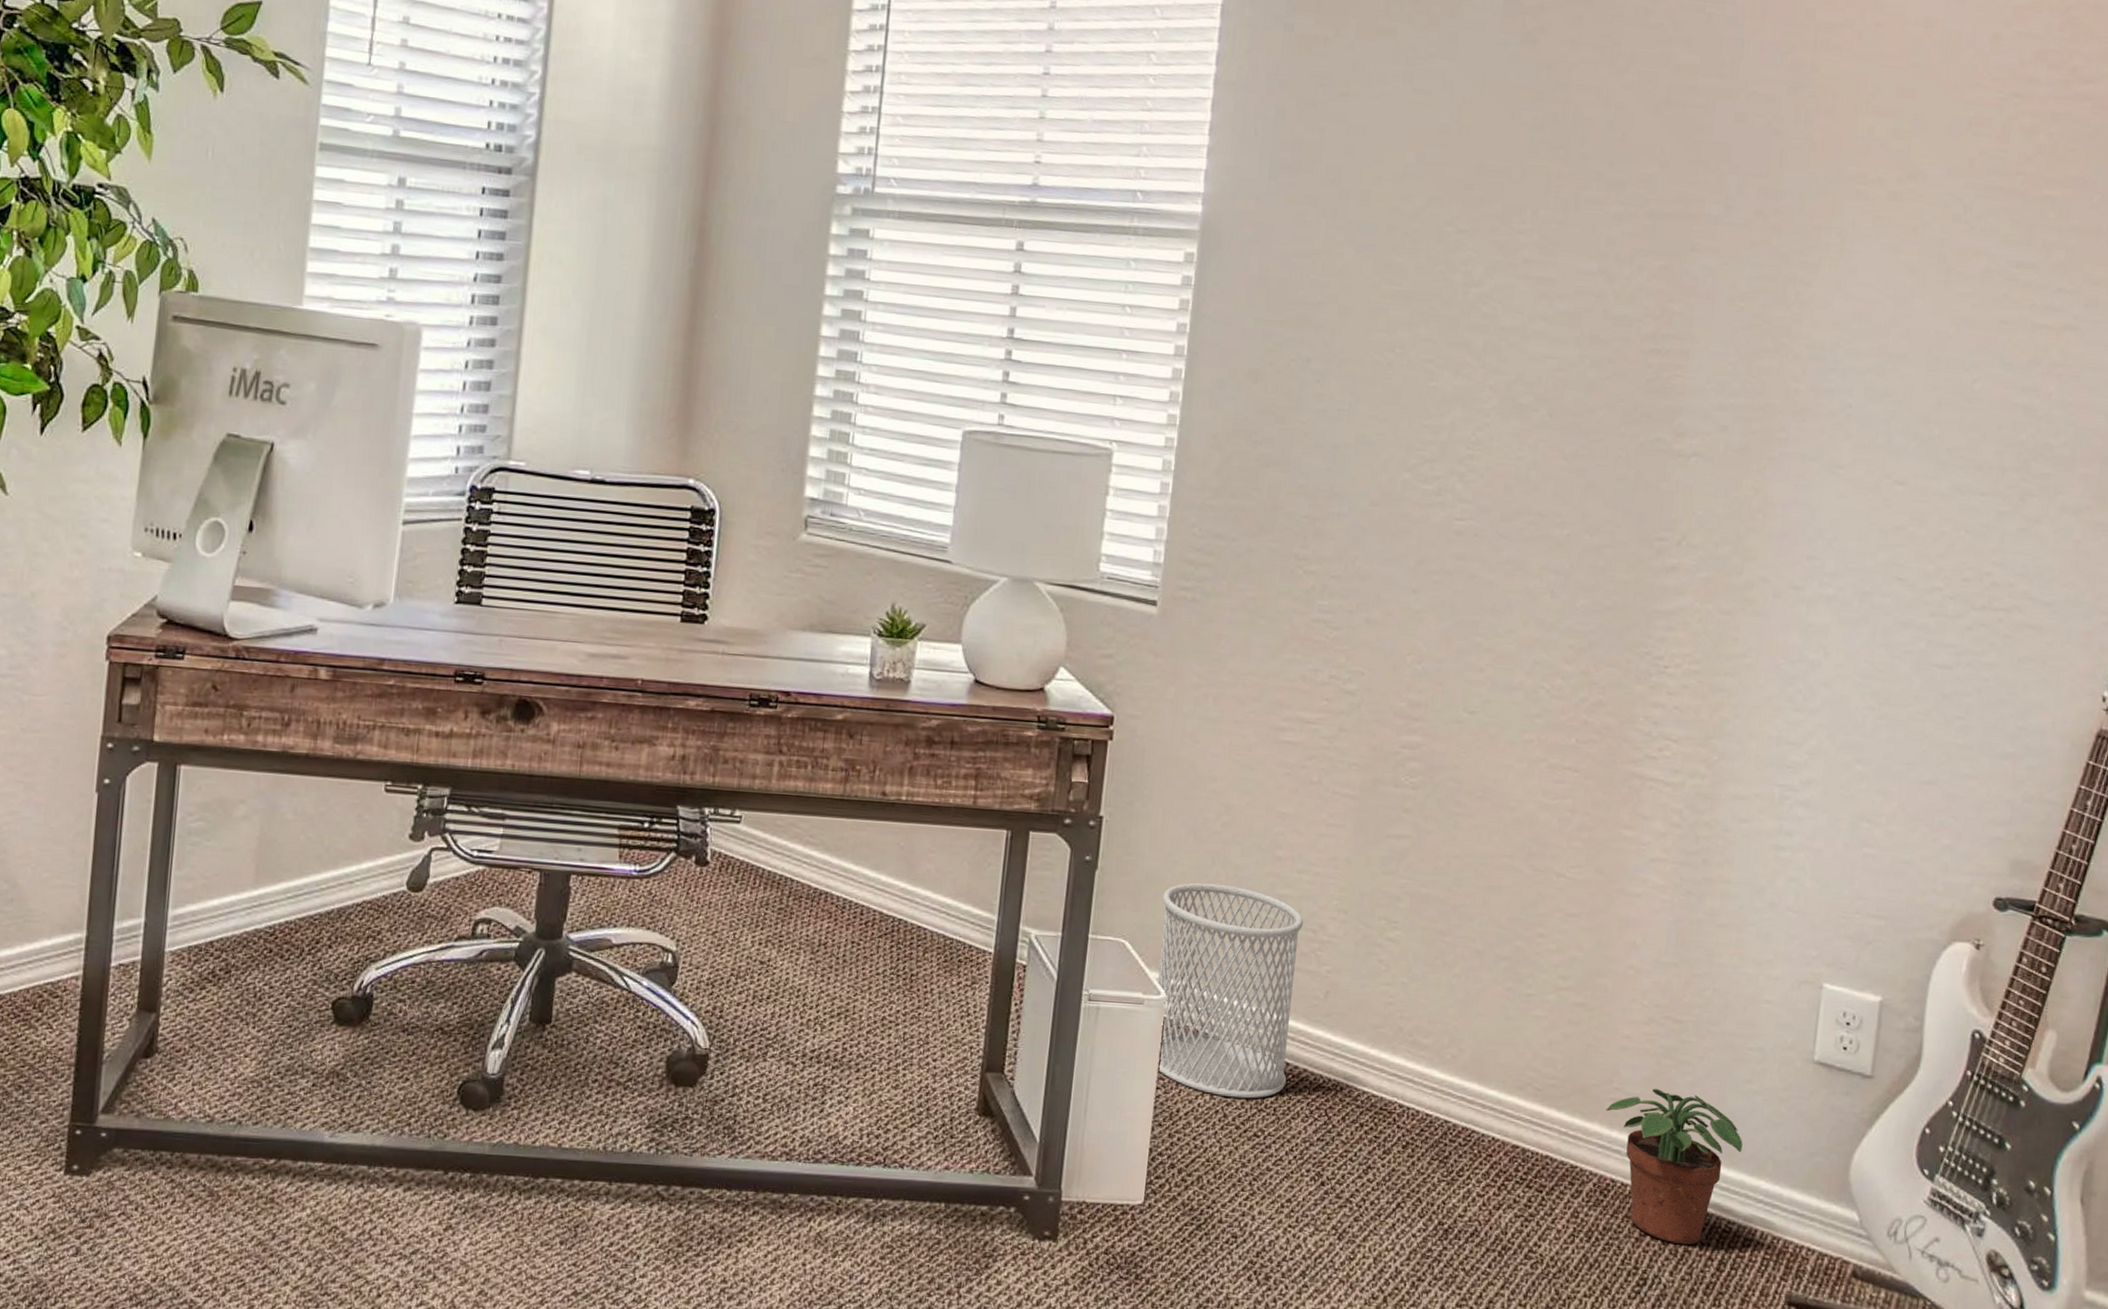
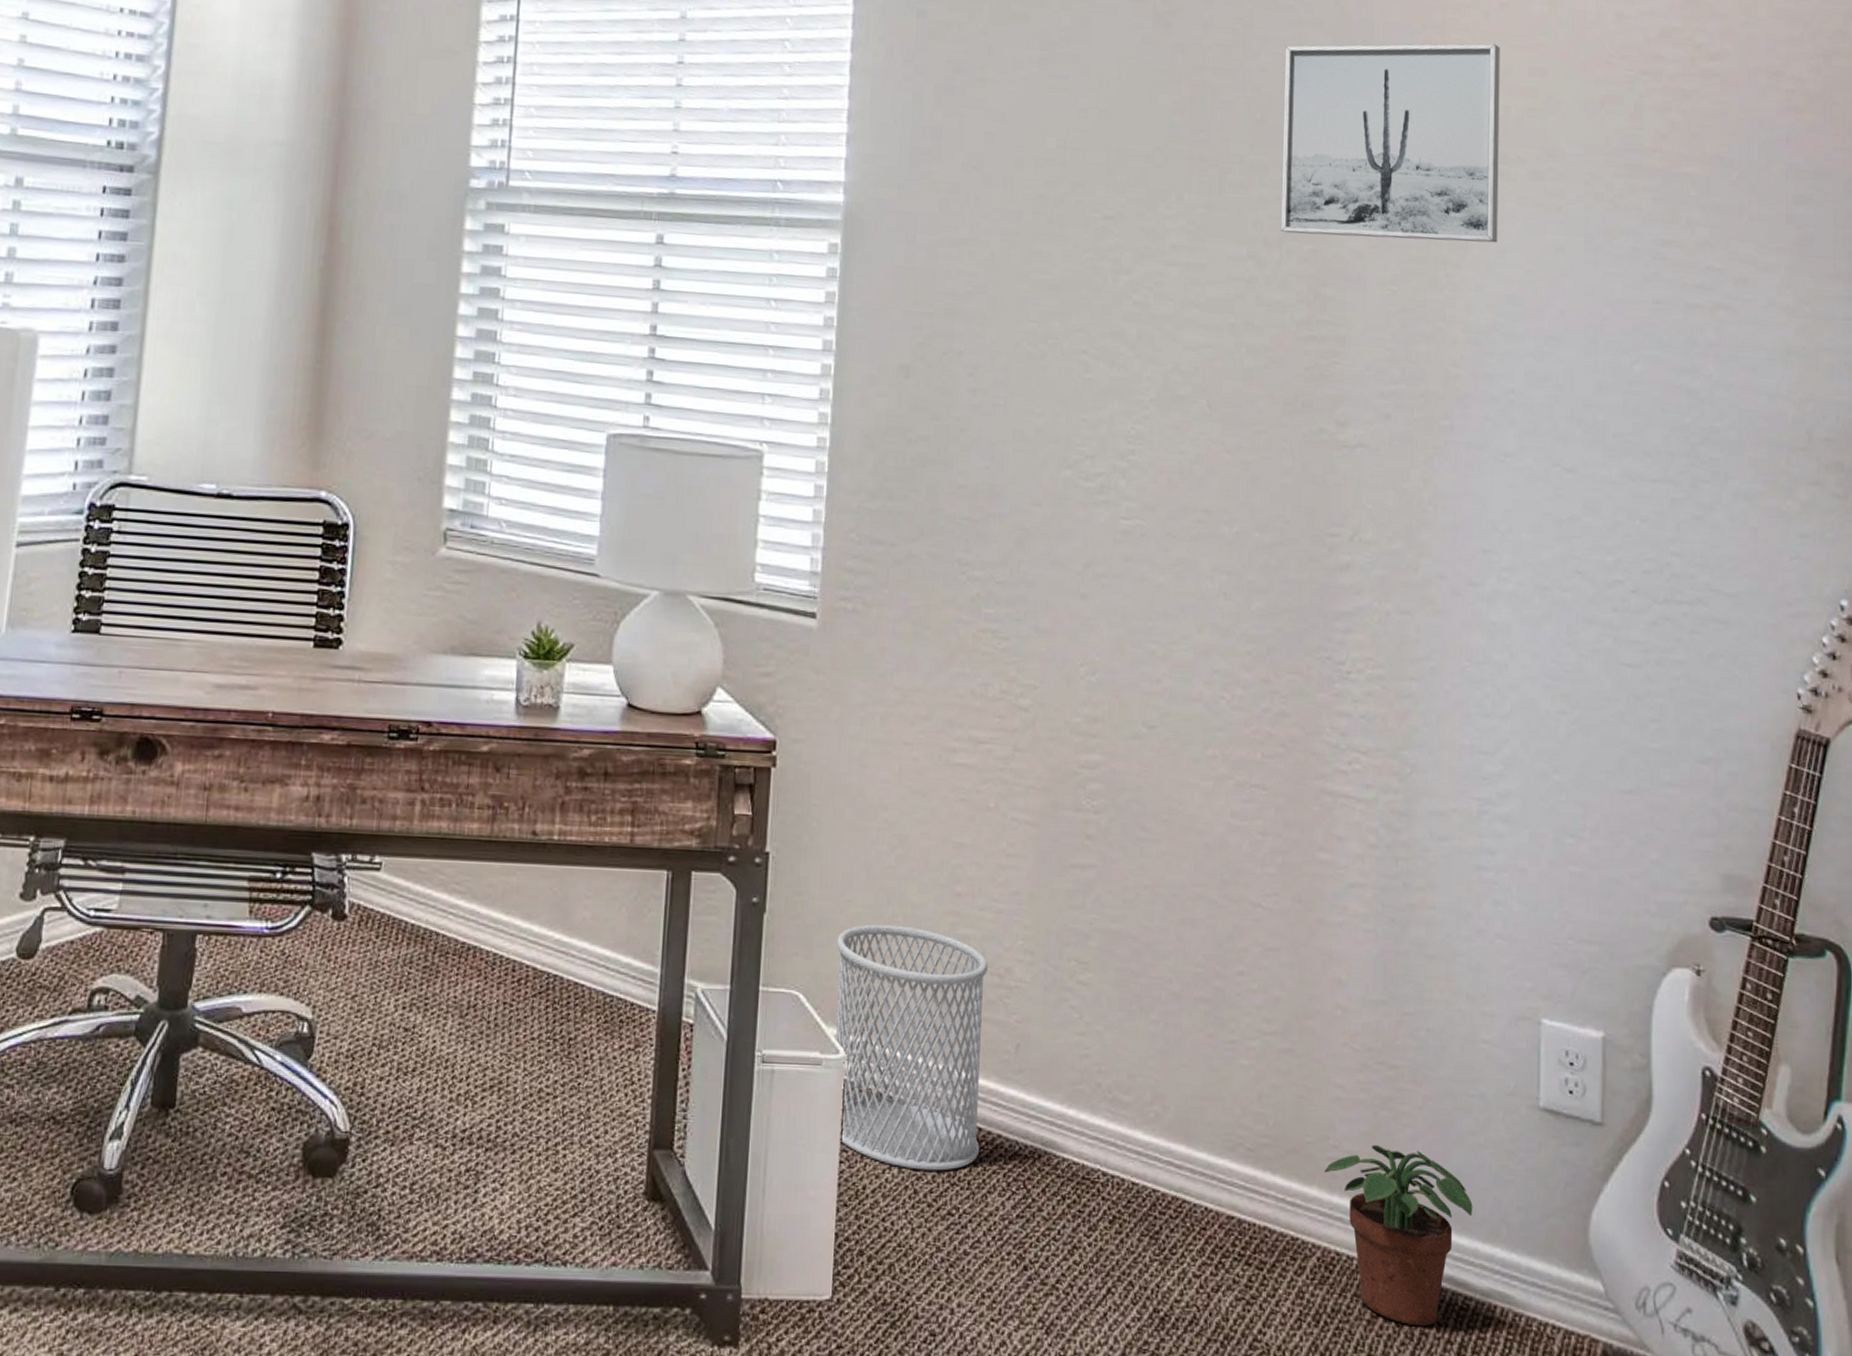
wall art: none [1633,63,1871,262] -> present [1280,43,1500,243]

